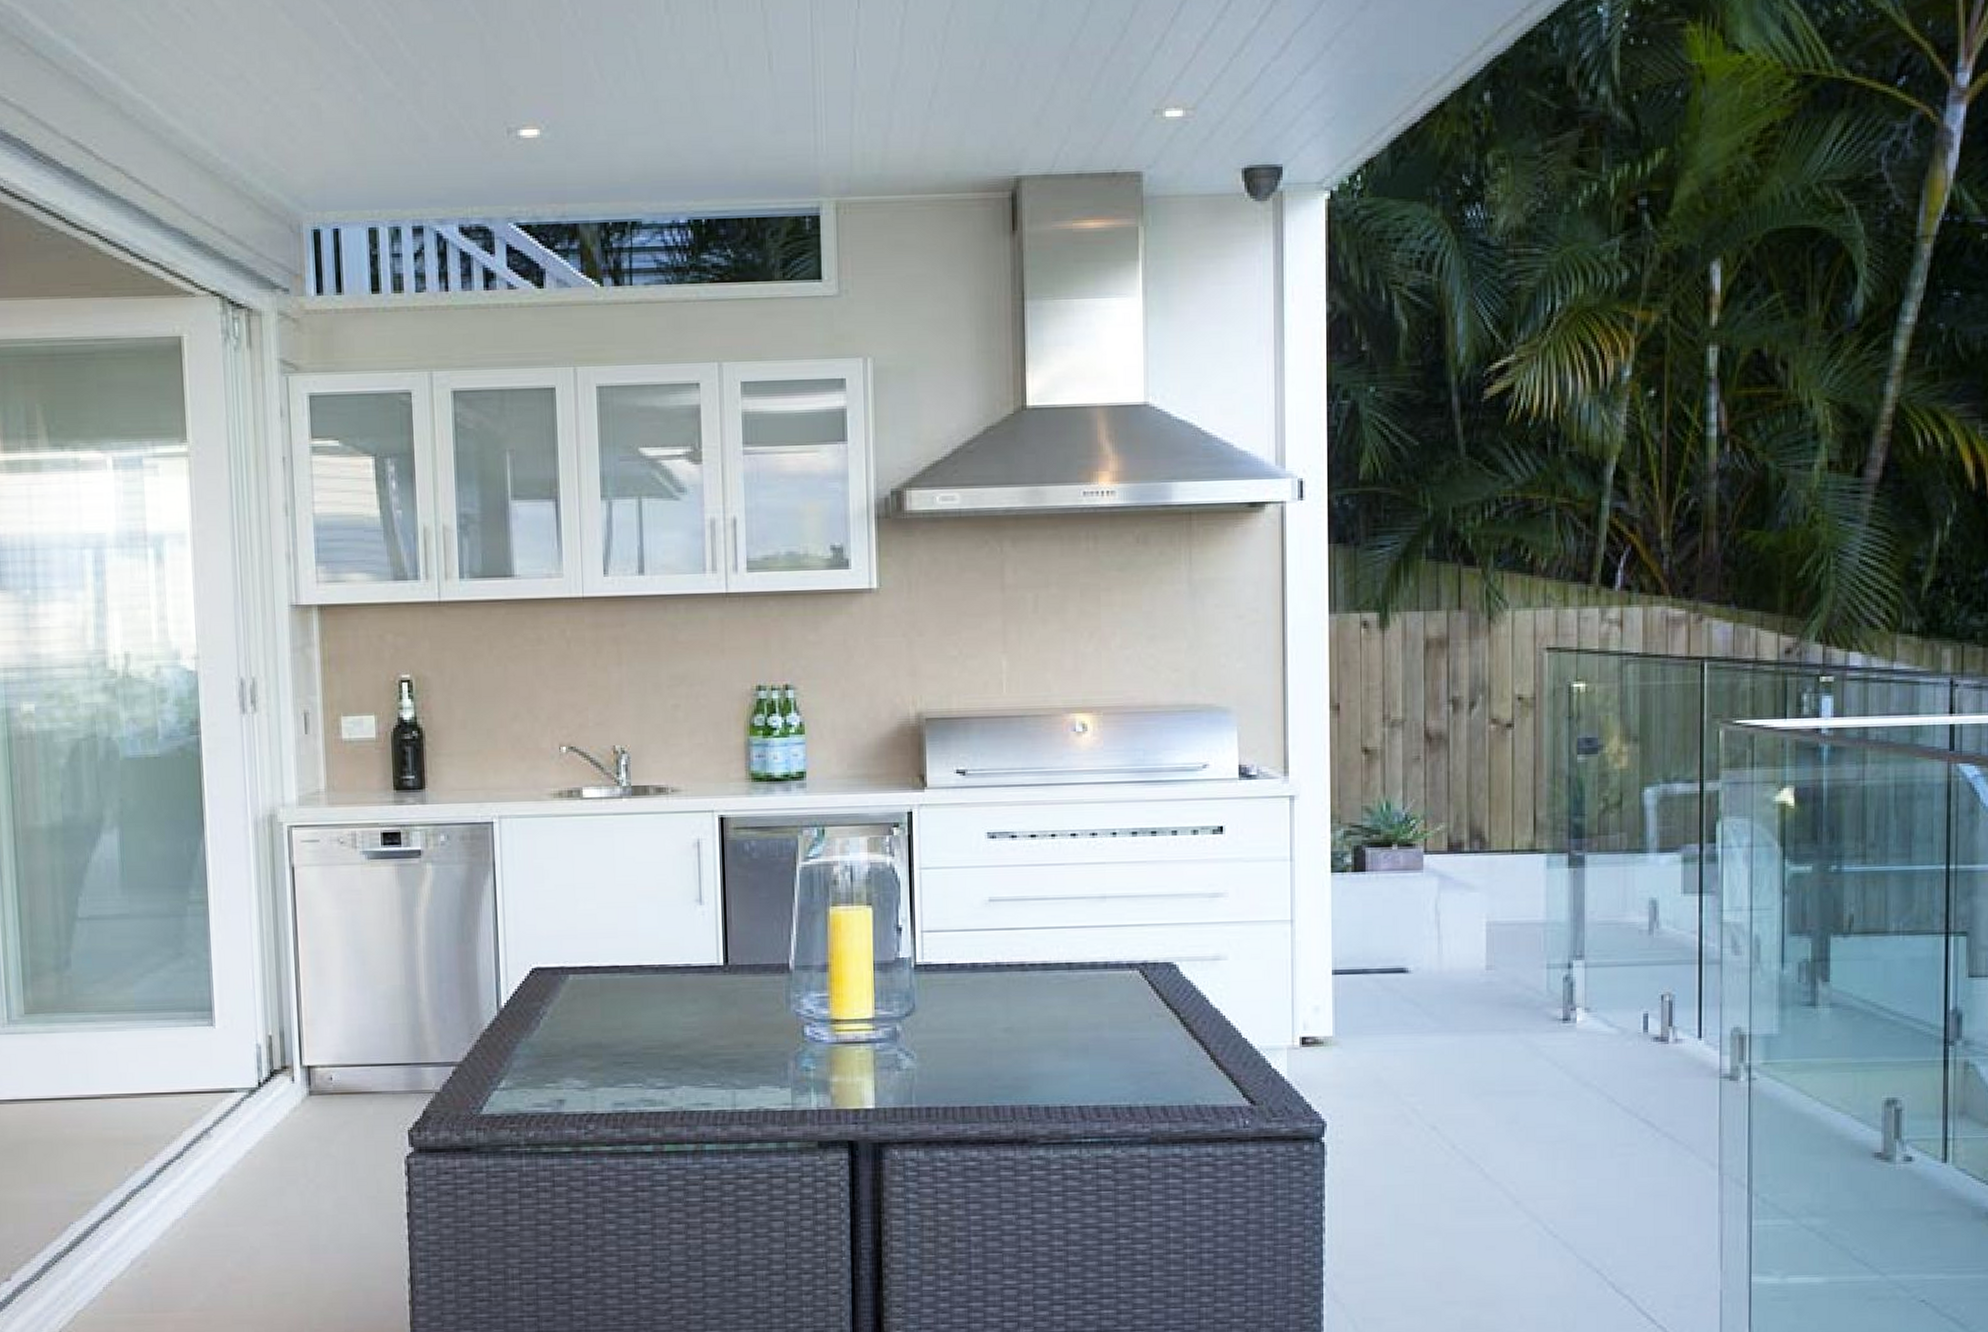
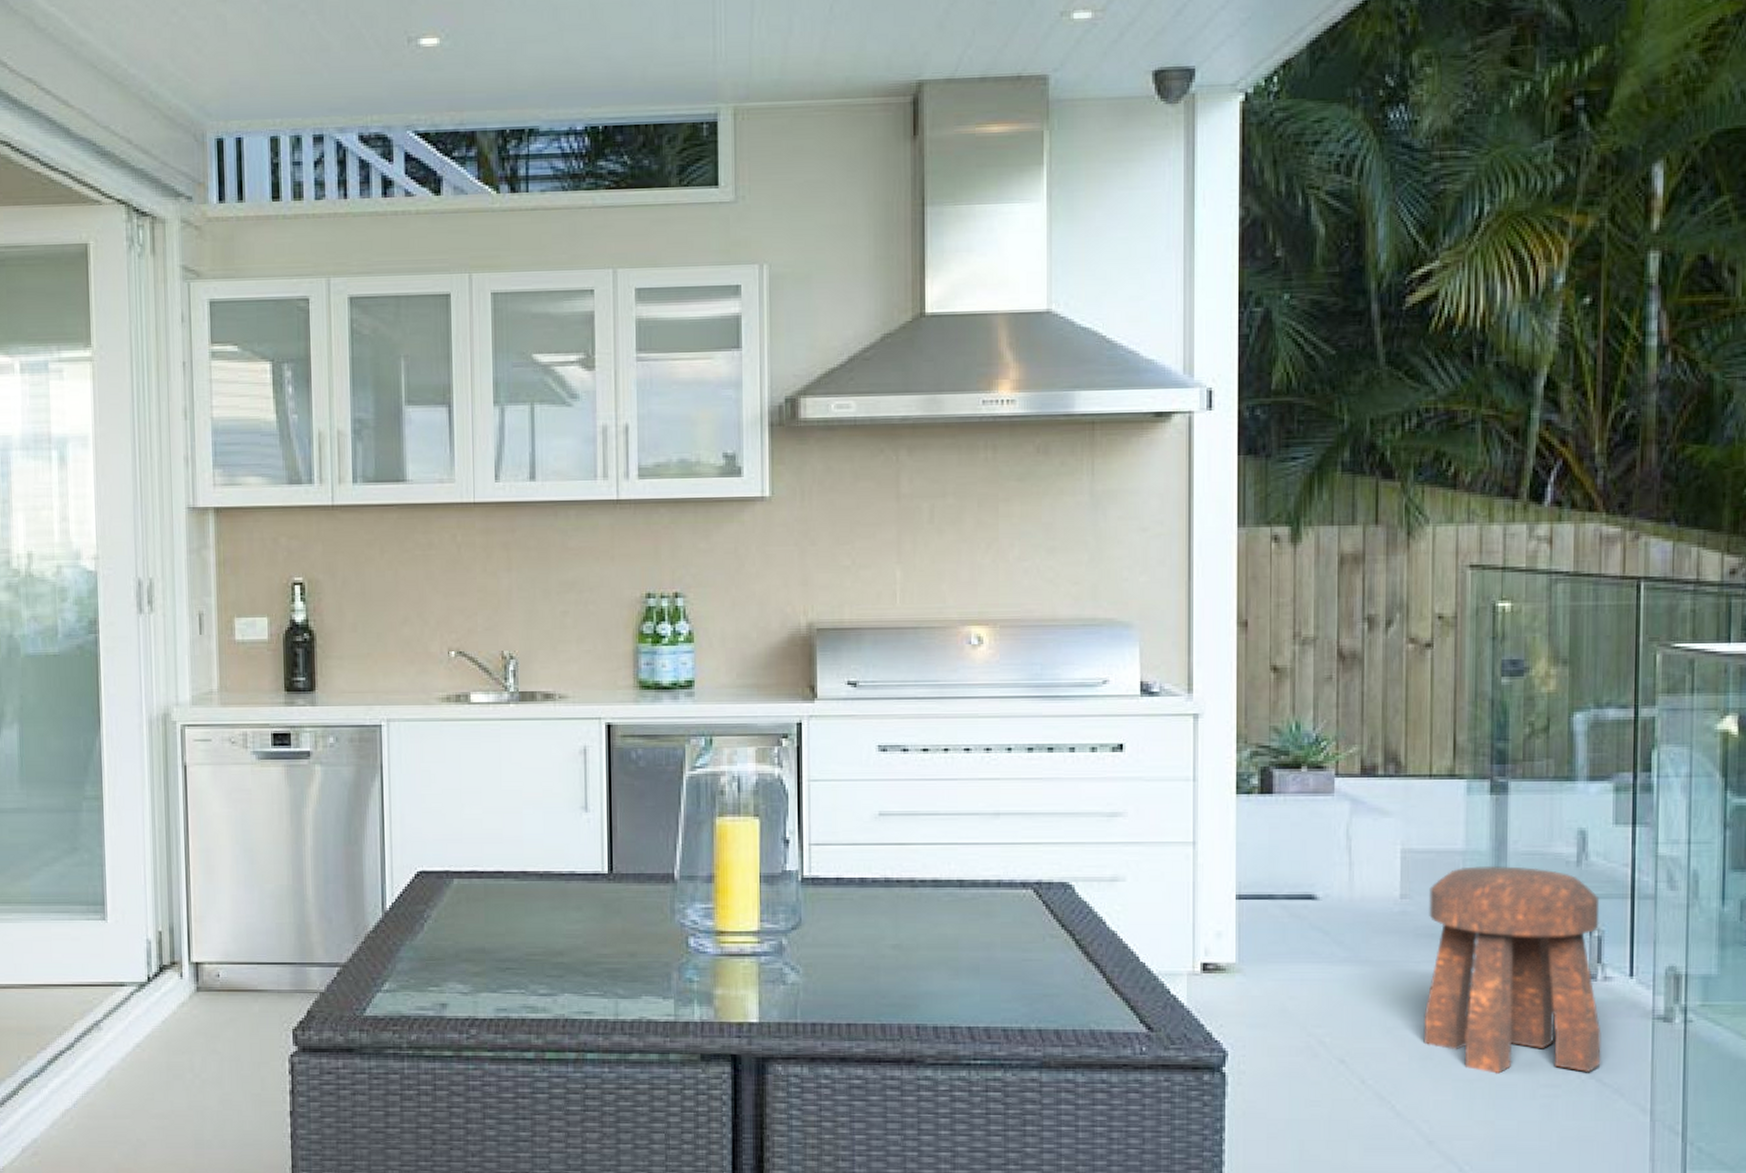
stool: none [1509,935,1673,1135] -> present [1423,865,1601,1074]

